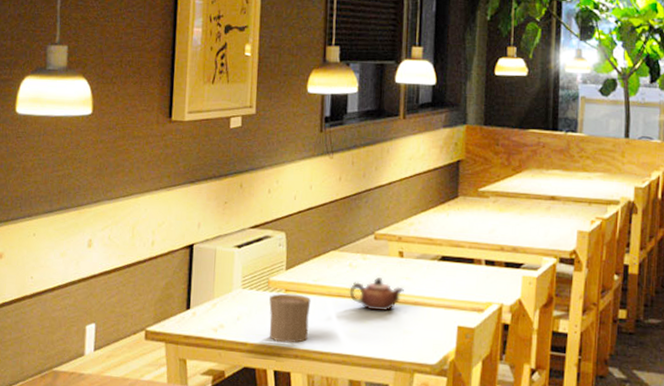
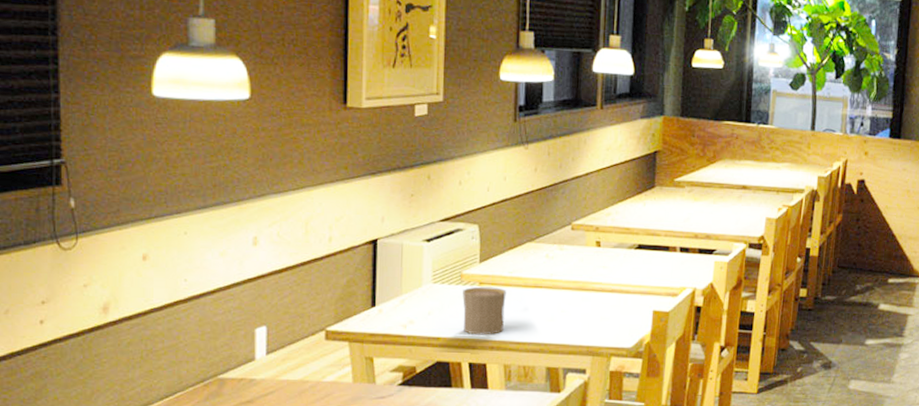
teapot: present [349,277,404,312] -> none [546,267,601,300]

